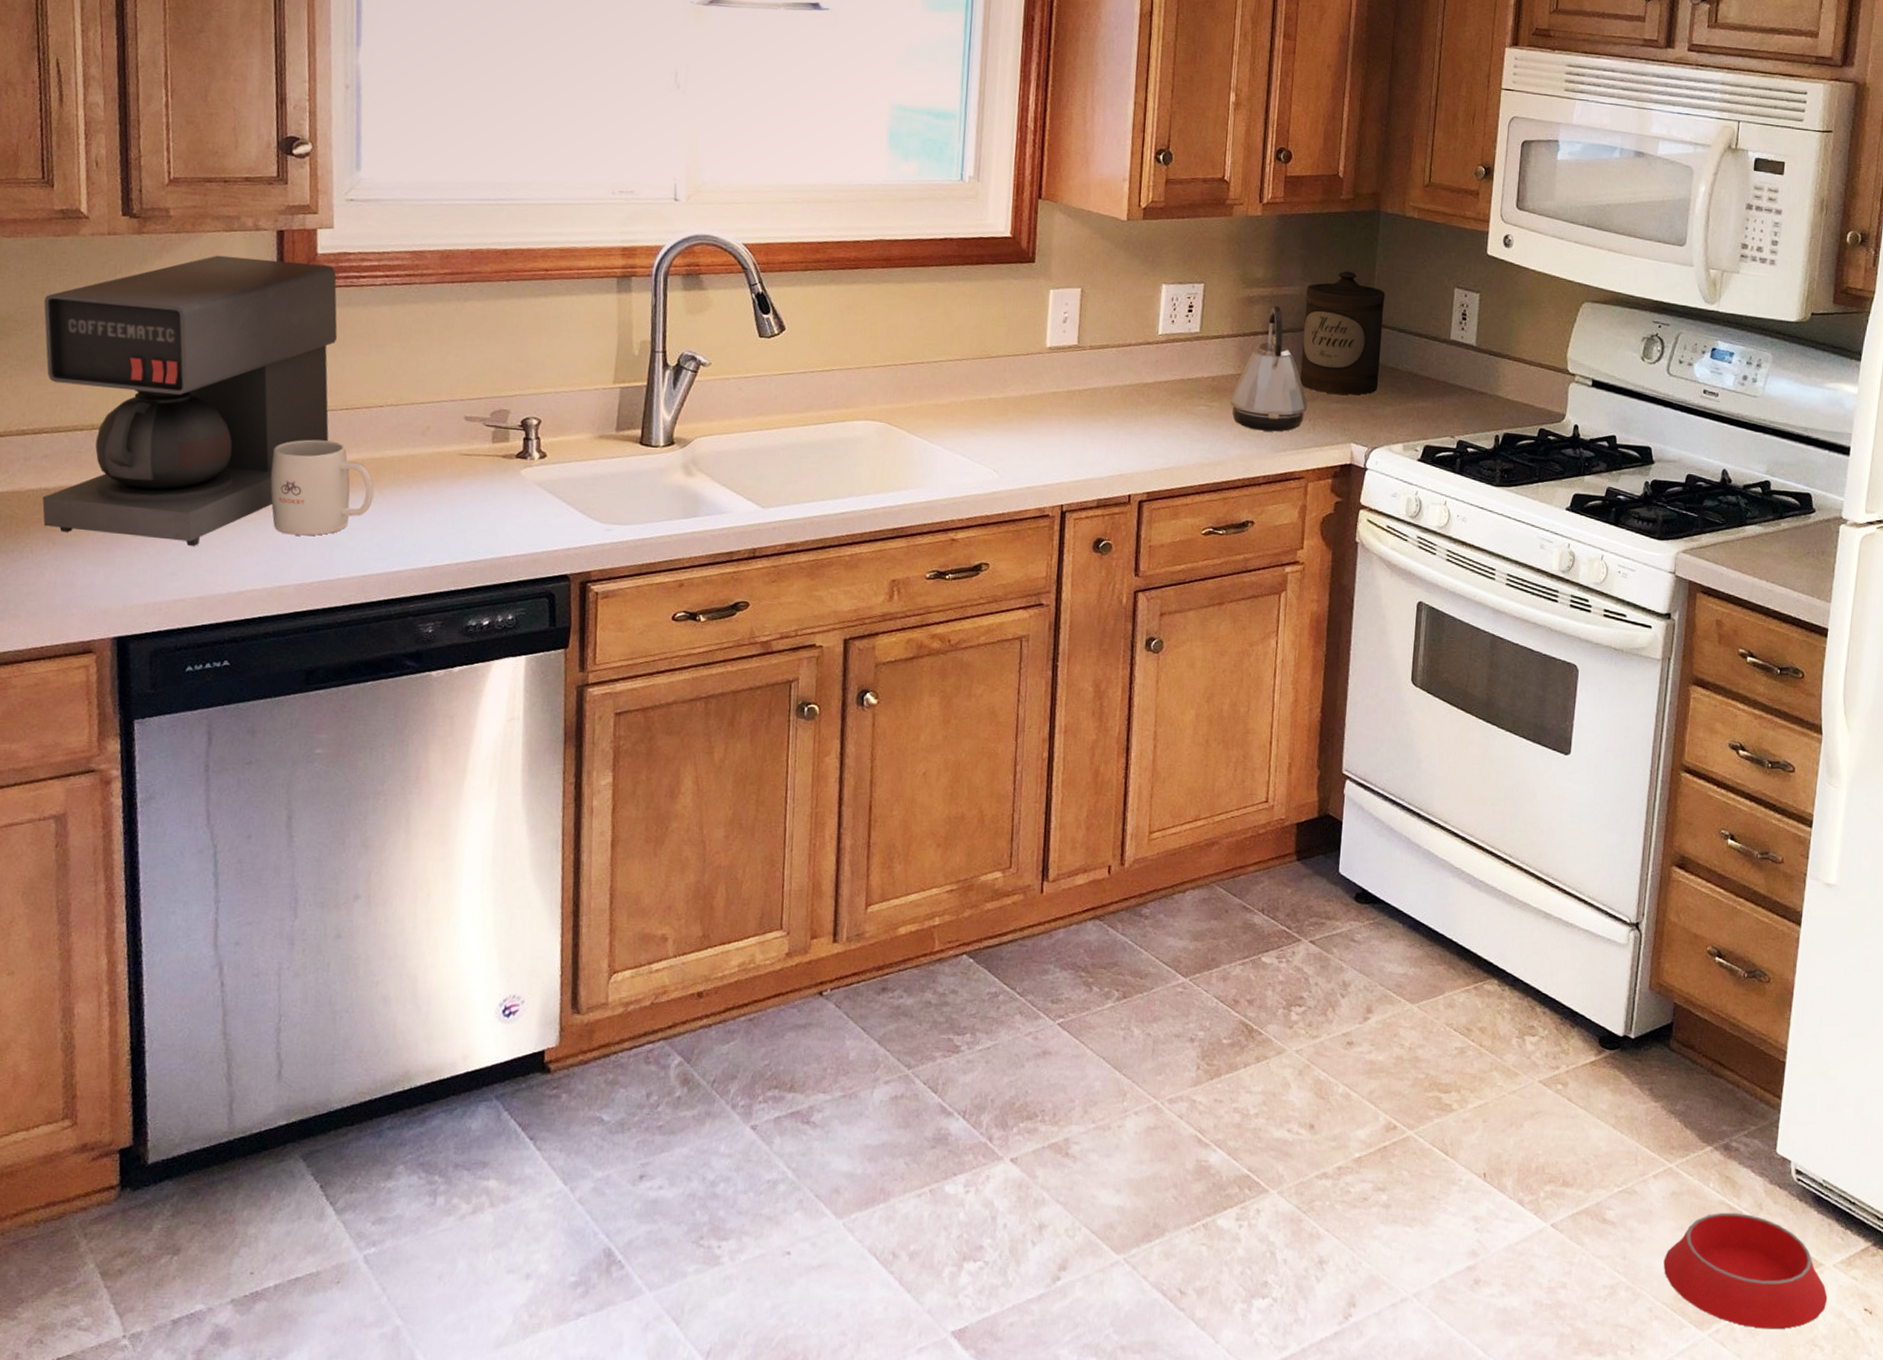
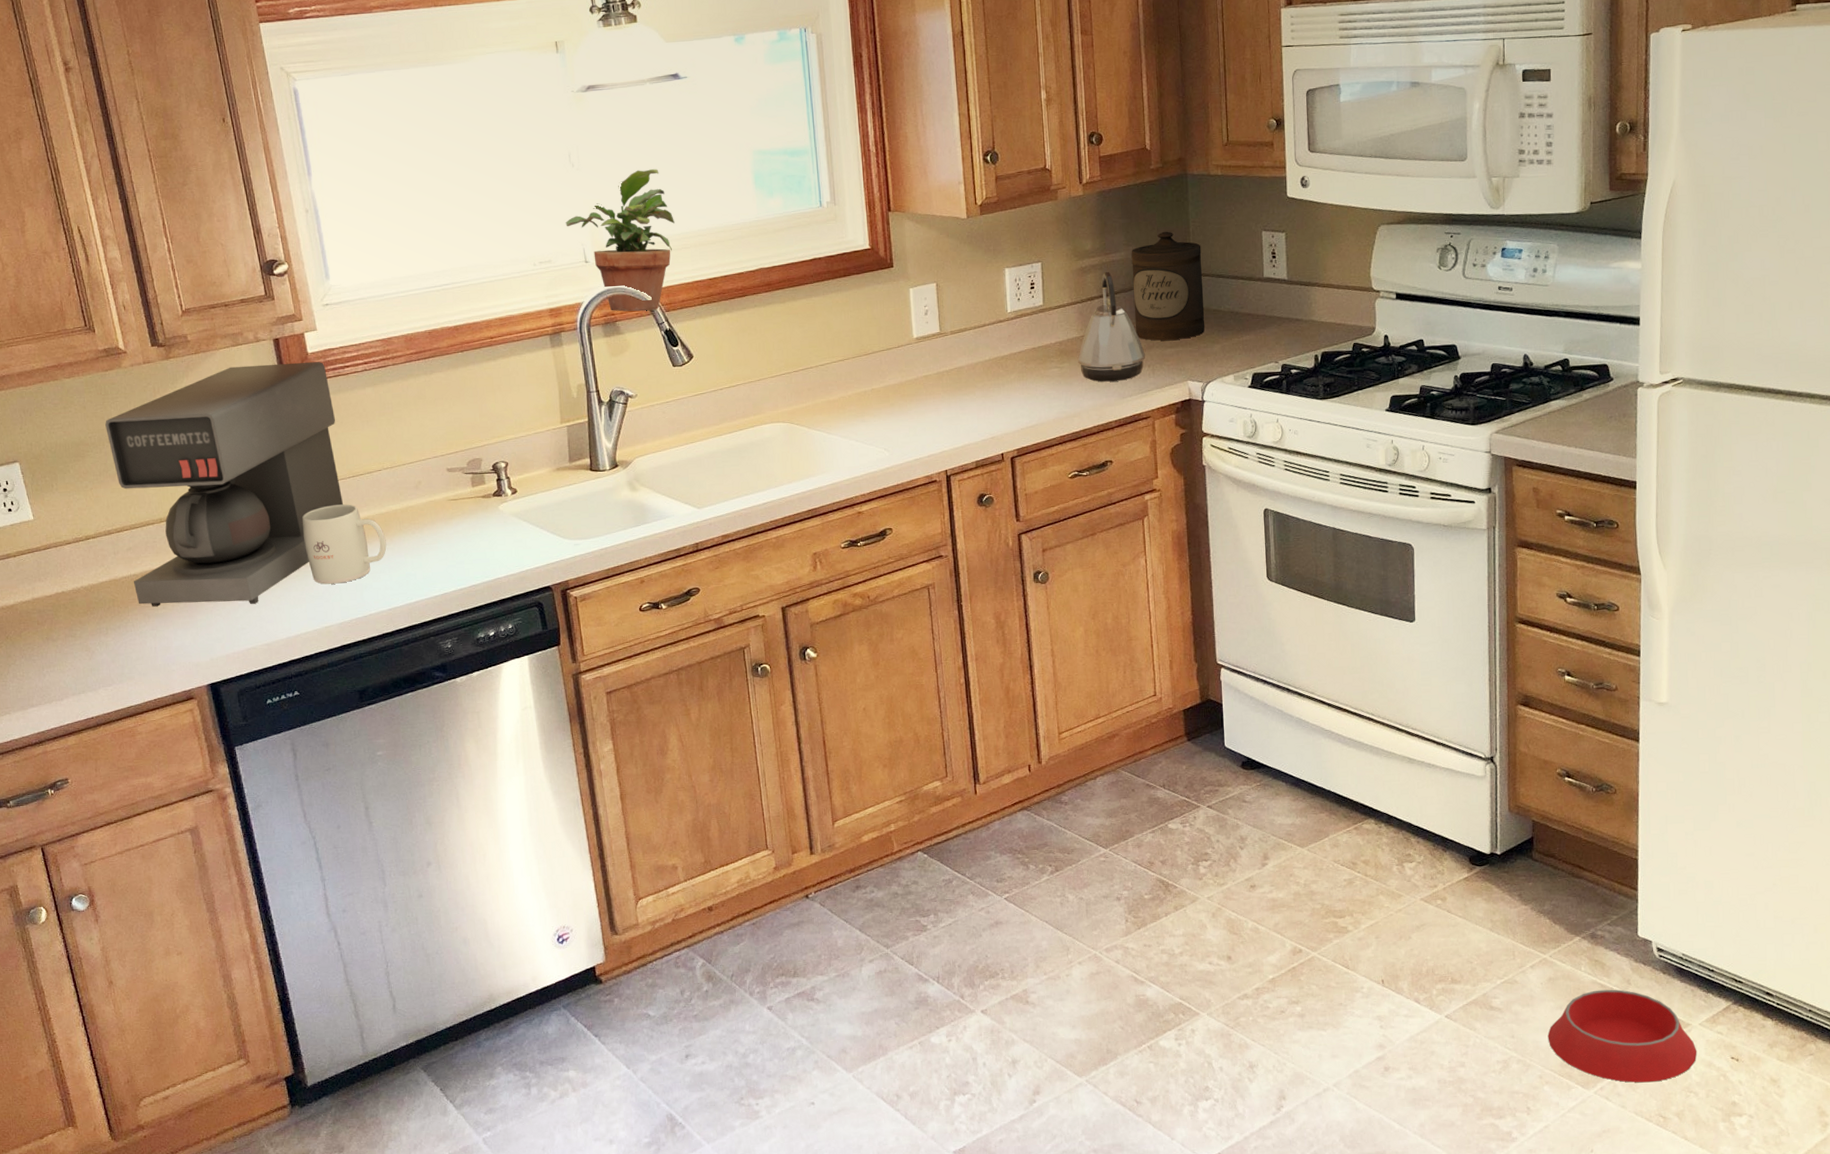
potted plant: none [658,104,788,269] -> present [565,169,674,312]

